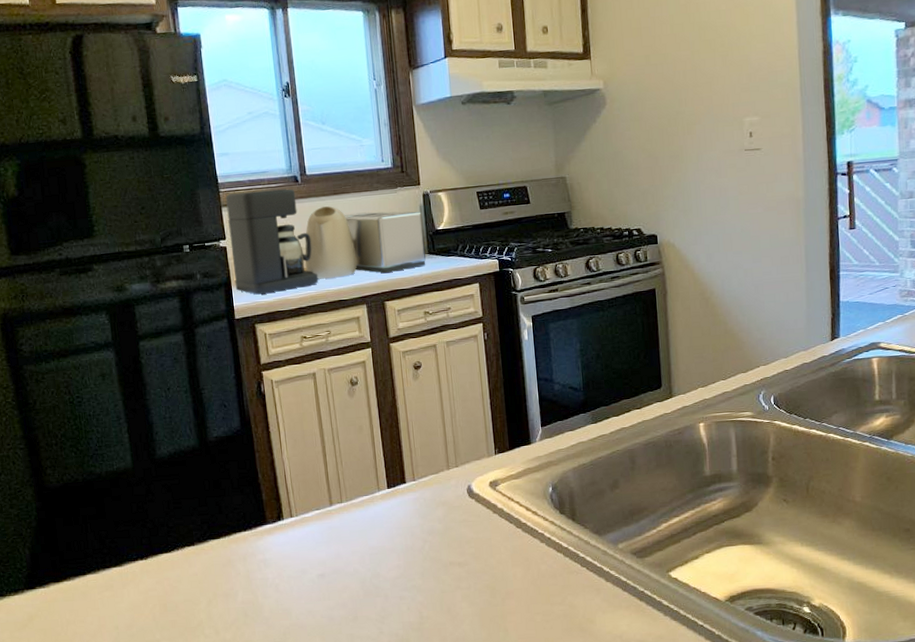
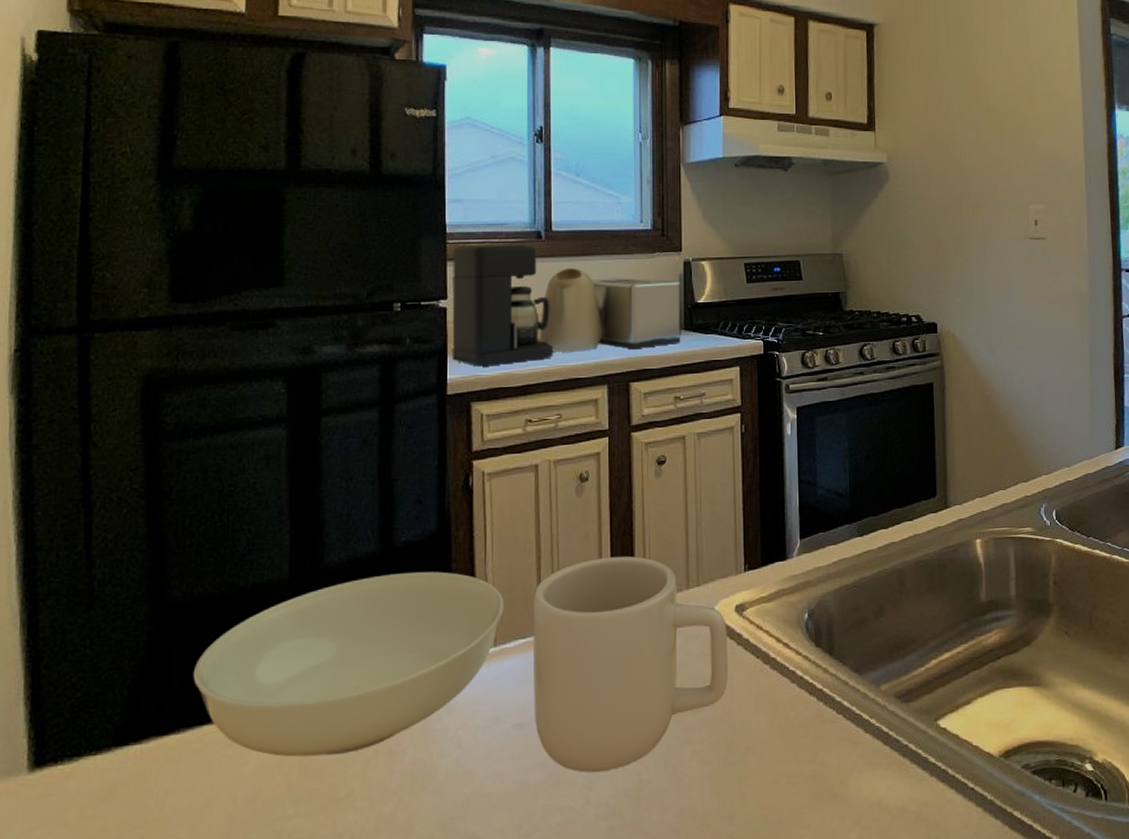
bowl: none [73,459,301,598] -> present [193,571,505,757]
mug: none [322,444,488,611] -> present [532,556,729,773]

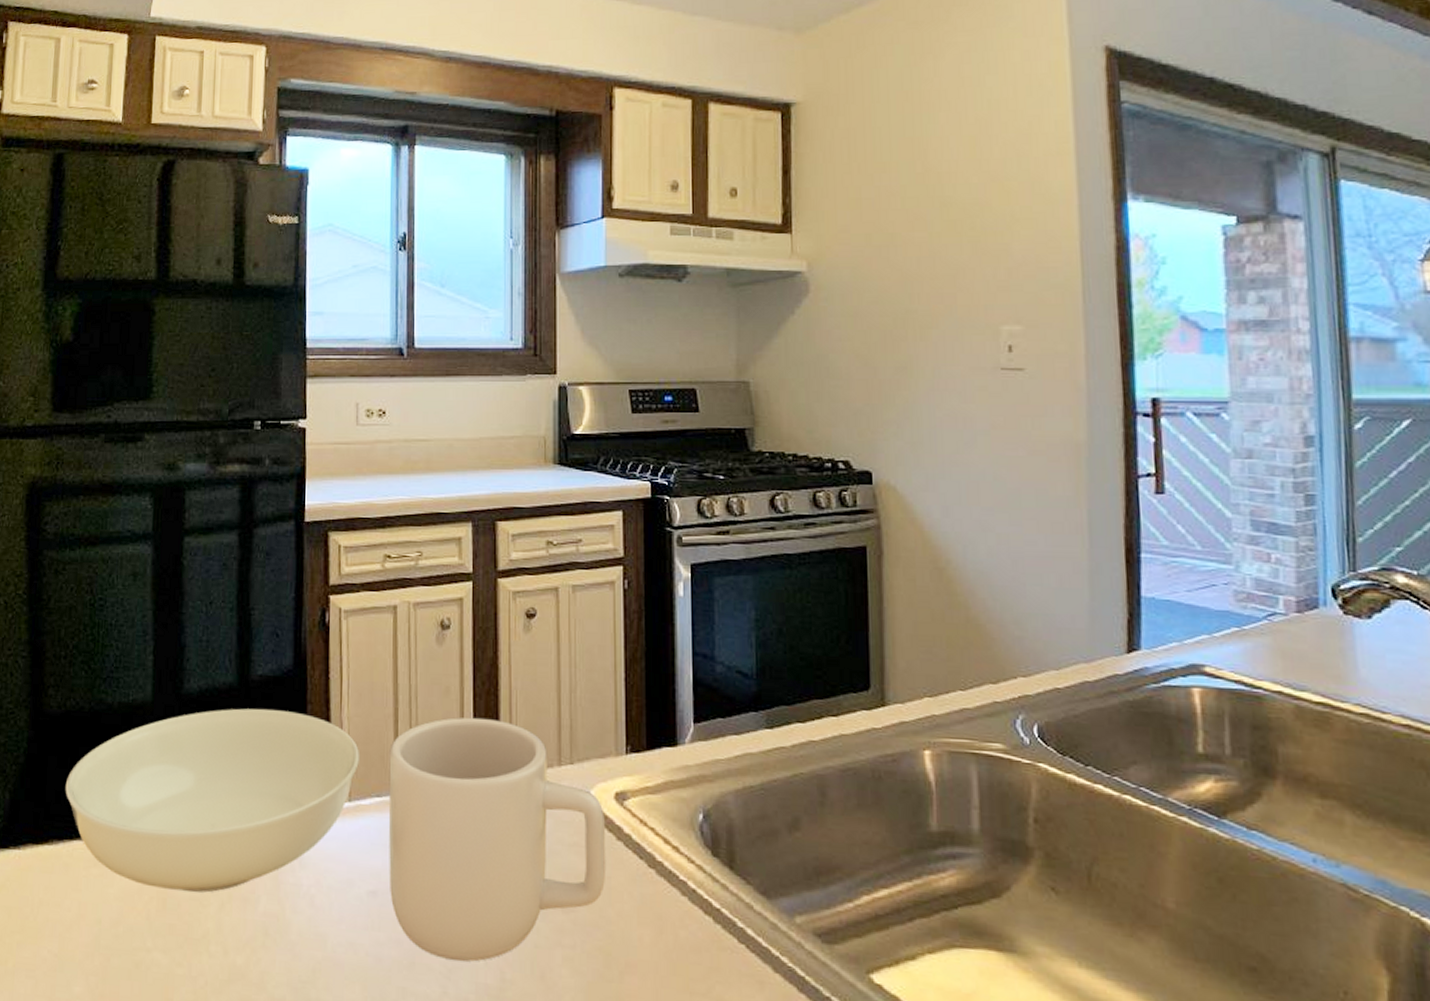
coffee maker: present [451,245,554,367] -> none [310,363,415,494]
kettle: present [539,268,601,352] -> none [400,390,466,483]
toaster: present [591,277,682,350] -> none [455,402,556,484]

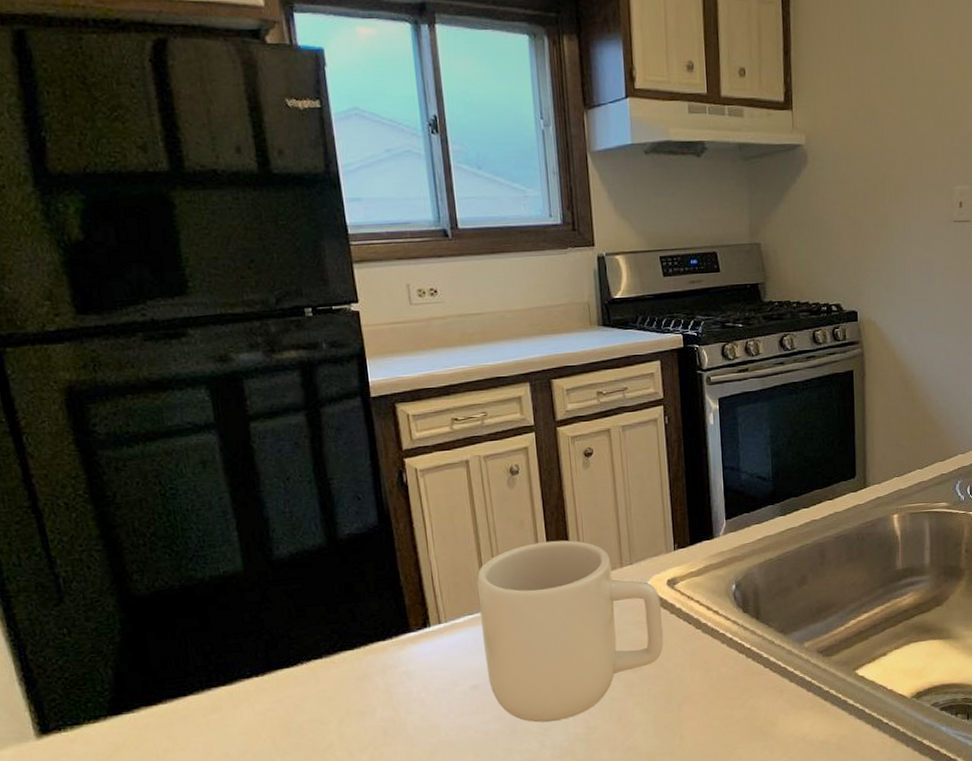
bowl: present [65,708,361,893] -> none [169,559,451,719]

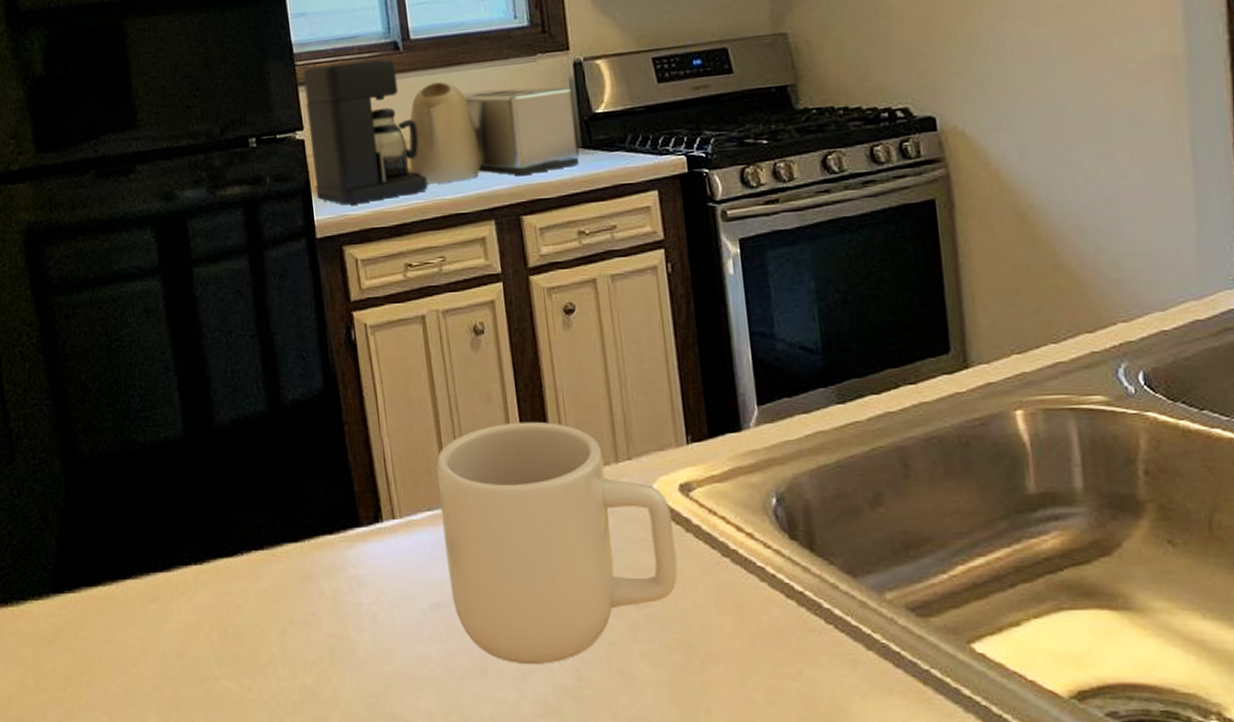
coffee maker: none [358,244,473,369] -> present [303,59,429,205]
kettle: none [456,267,519,352] -> present [408,82,482,184]
toaster: none [503,275,601,348] -> present [462,87,580,177]

